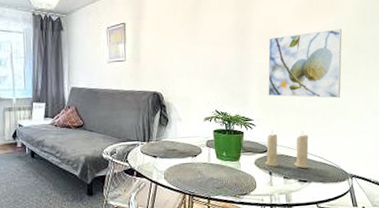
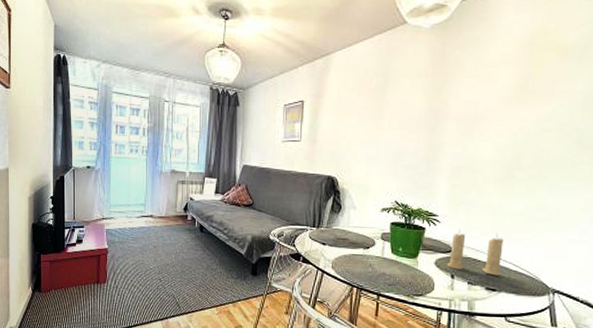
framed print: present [268,29,342,99] -> none [459,118,562,200]

